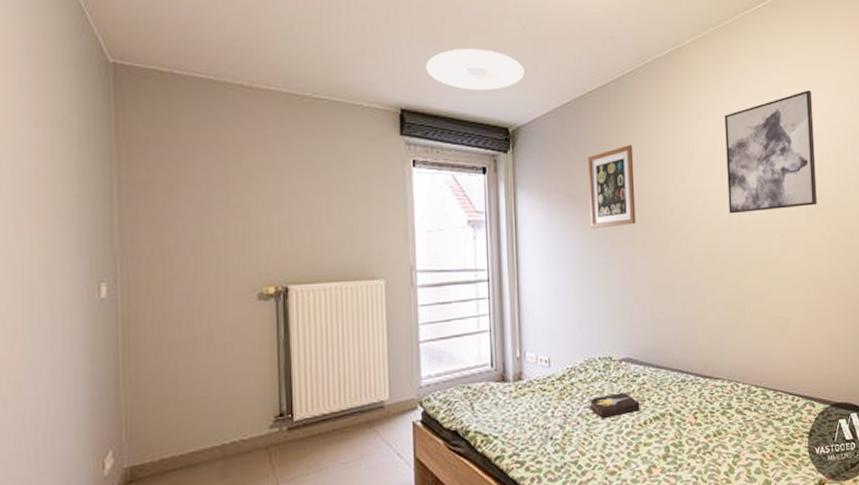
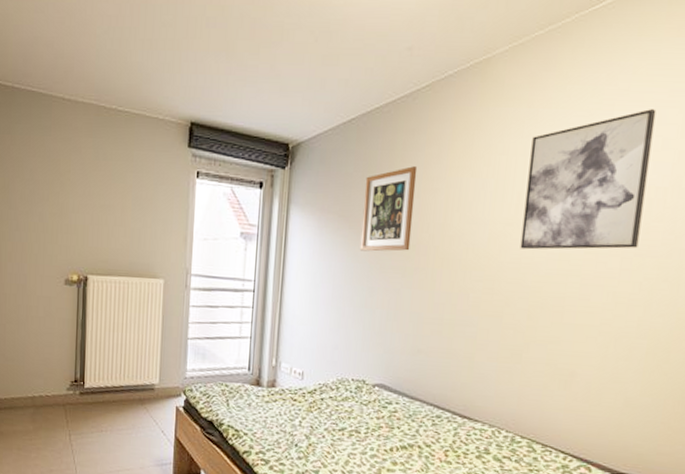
ceiling light: present [425,48,525,91] -> none [216,61,312,106]
hardback book: present [589,391,641,420] -> none [336,415,390,438]

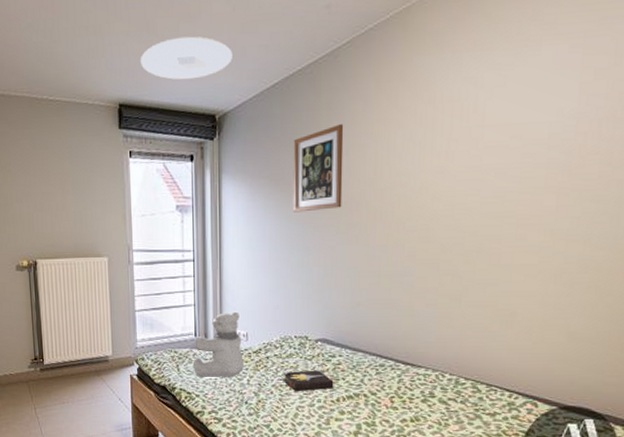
ceiling light: none [216,61,312,106] -> present [140,36,233,80]
teddy bear: none [243,348,297,418] -> present [192,311,244,378]
hardback book: none [336,415,390,438] -> present [283,369,335,392]
wall art: present [520,109,657,250] -> none [452,40,587,196]

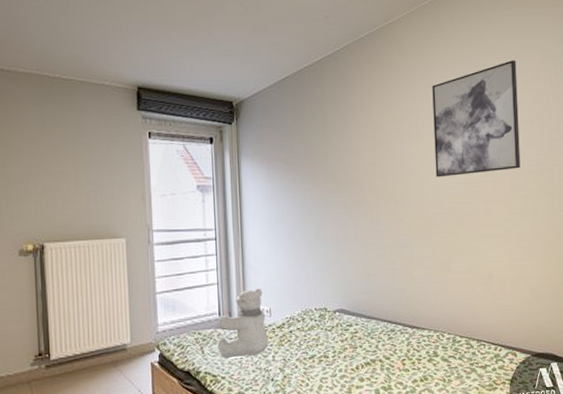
ceiling light: present [140,36,233,80] -> none [158,30,247,69]
hardback book: present [283,369,335,392] -> none [306,339,354,364]
wall art: present [292,124,344,213] -> none [304,115,349,192]
wall art: none [452,40,587,196] -> present [432,60,521,178]

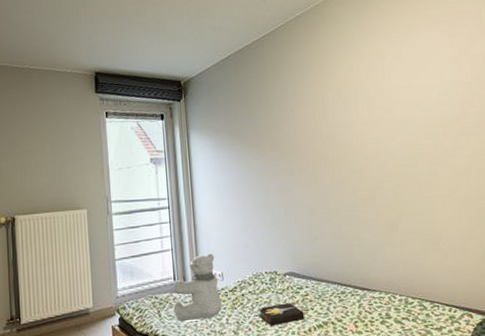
hardback book: none [306,339,354,364] -> present [258,301,305,327]
wall art: present [432,60,521,178] -> none [368,27,462,142]

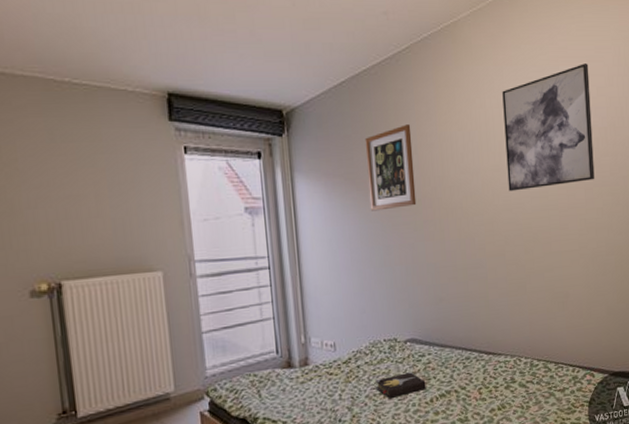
teddy bear: present [173,253,222,322] -> none [276,320,334,402]
wall art: none [247,88,293,161] -> present [365,124,417,211]
wall art: none [368,27,462,142] -> present [502,64,595,192]

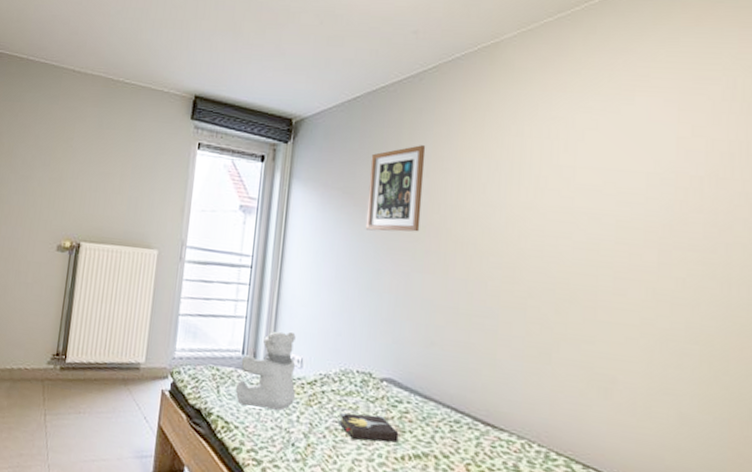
teddy bear: none [276,320,334,402] -> present [235,331,296,411]
wall art: present [502,64,595,192] -> none [541,96,681,241]

